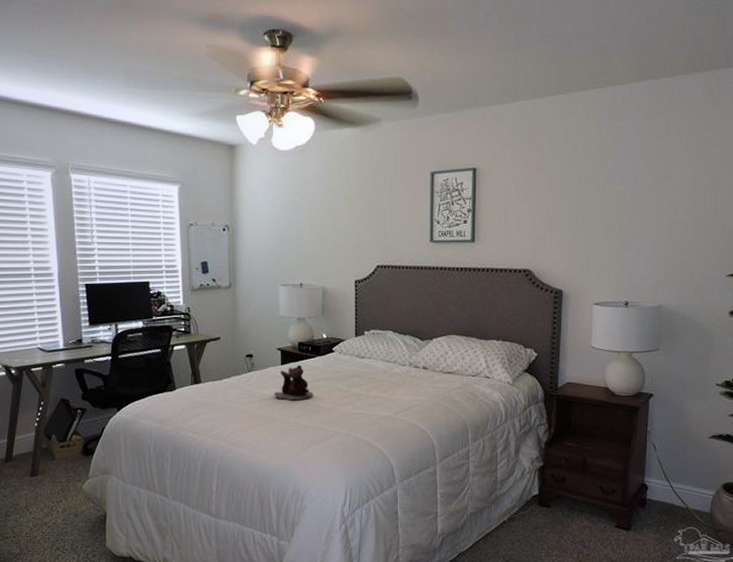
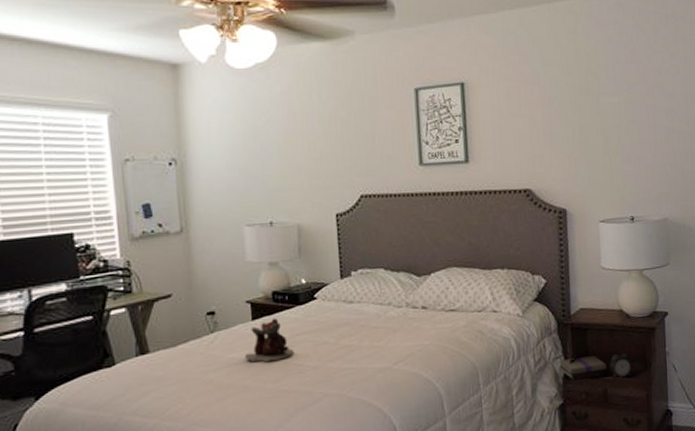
books: none [543,427,589,447] -> present [560,356,609,381]
alarm clock: none [590,427,612,450] -> present [609,353,633,379]

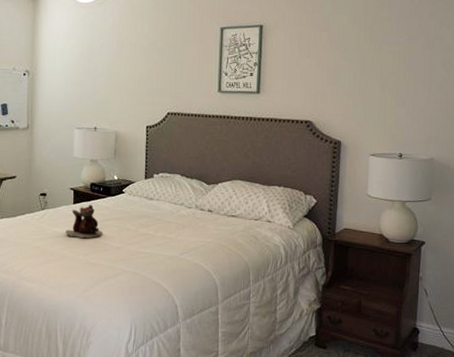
books: present [560,356,609,381] -> none [321,270,365,291]
alarm clock: present [609,353,633,379] -> none [366,272,386,294]

